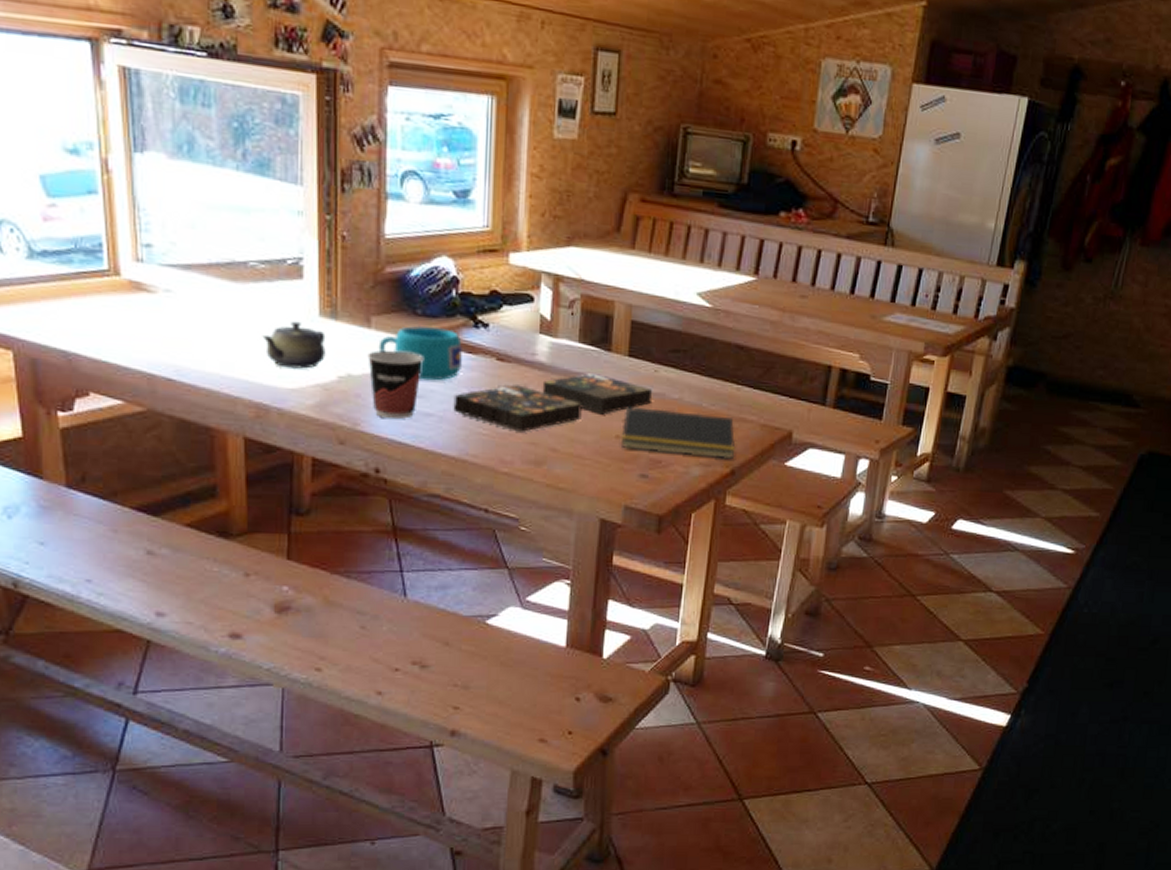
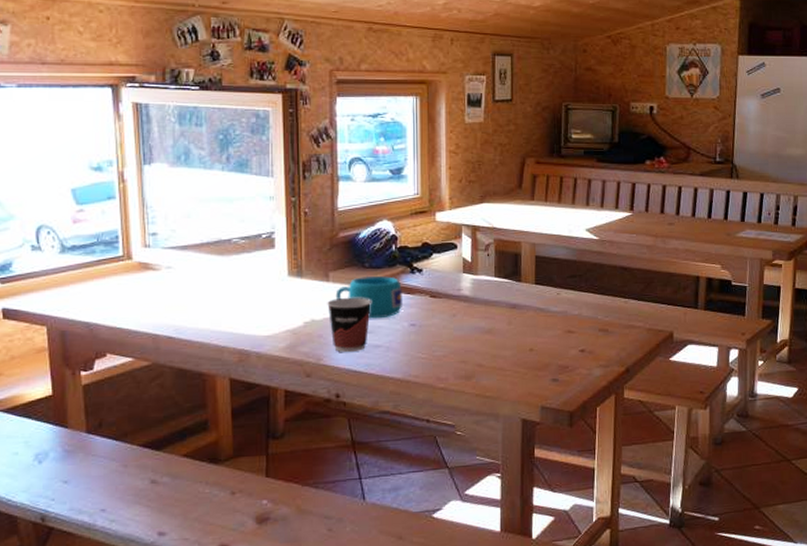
teapot: present [262,321,326,369] -> none [243,281,294,319]
board game: present [453,373,652,432] -> none [397,301,556,354]
notepad: present [622,407,735,460] -> none [535,324,628,360]

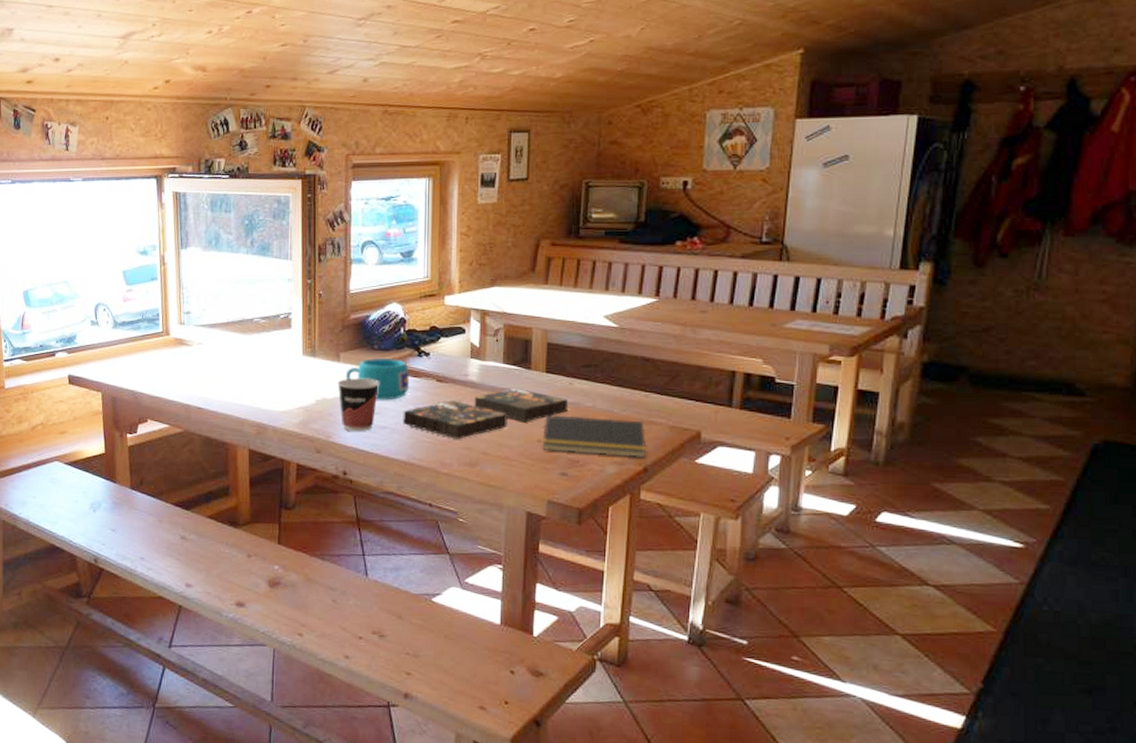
board game: none [397,301,556,354] -> present [403,388,568,439]
notepad: none [535,324,628,360] -> present [543,415,647,459]

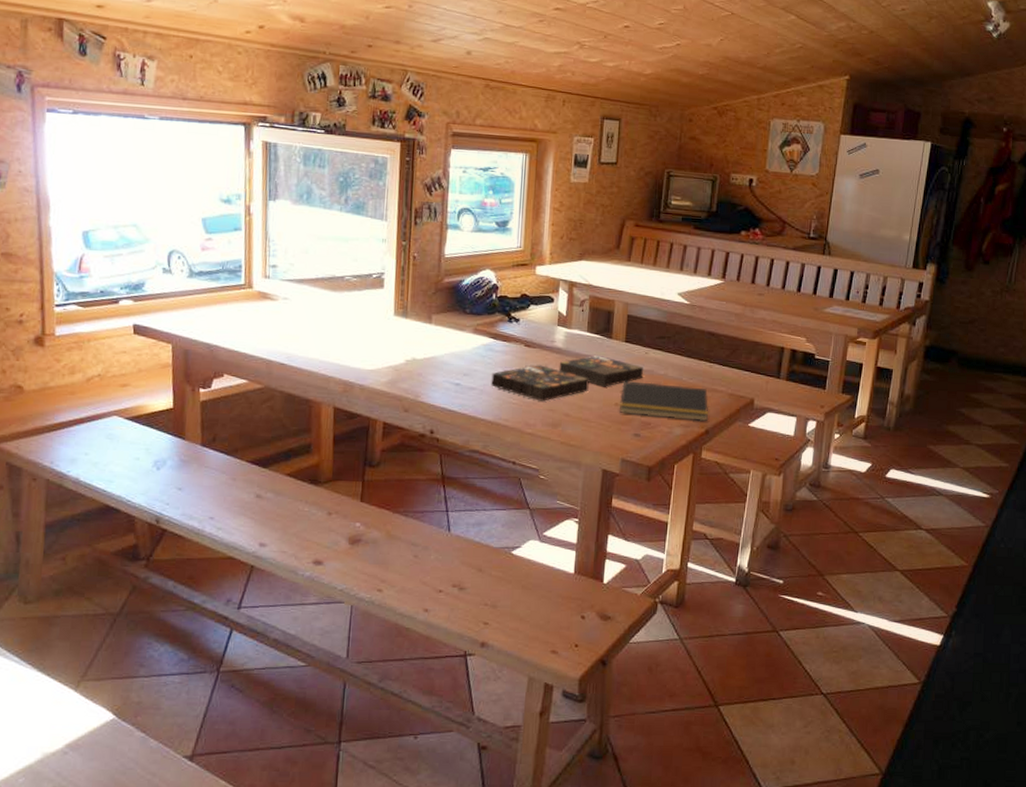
cup: present [337,378,379,431] -> none [428,339,469,392]
cup: present [345,357,410,401] -> none [436,321,499,363]

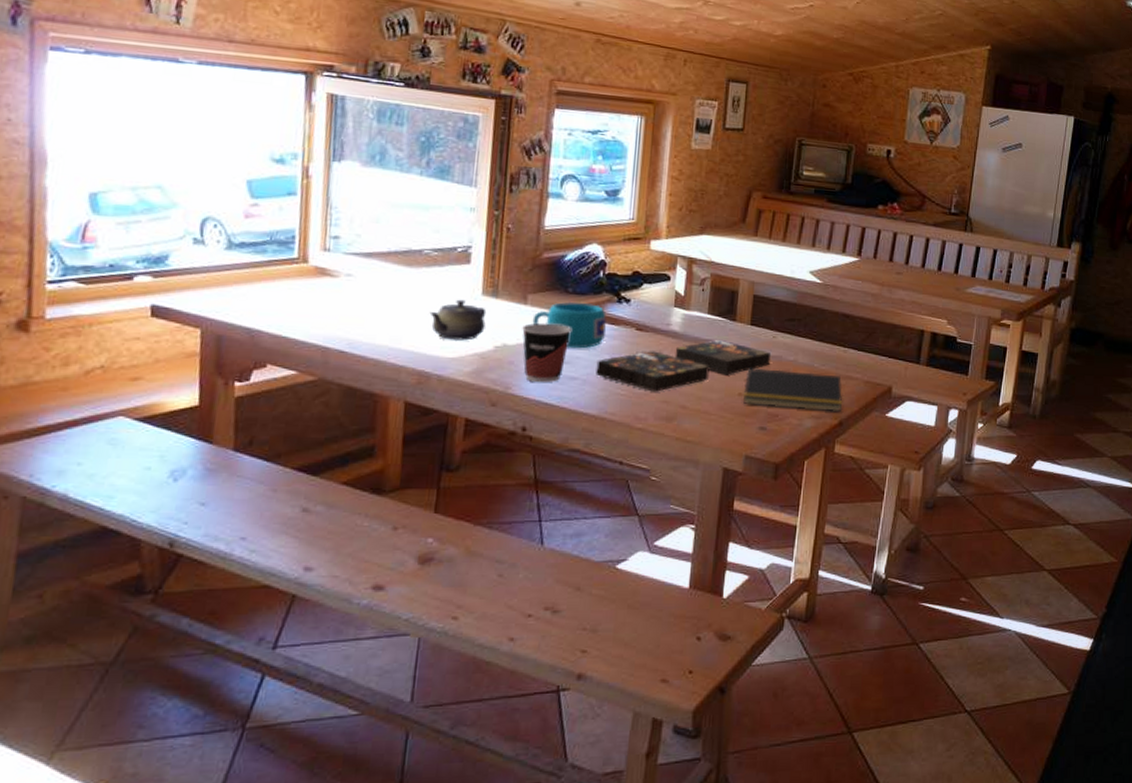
teapot: none [351,319,398,355] -> present [429,299,487,341]
cup: none [428,339,469,392] -> present [522,322,571,382]
cup: none [436,321,499,363] -> present [532,301,607,349]

